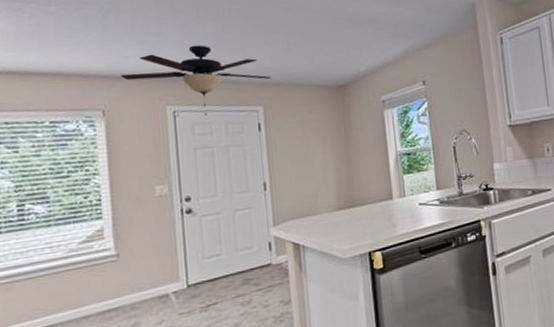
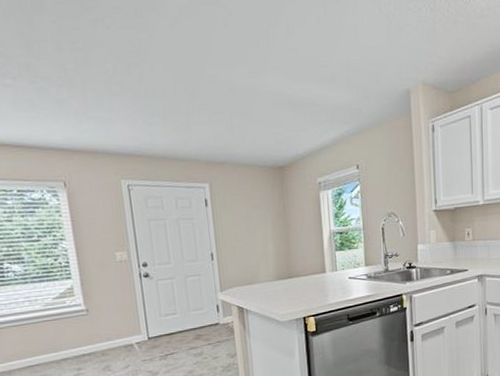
ceiling fan: present [120,45,272,116] -> none [77,122,217,190]

